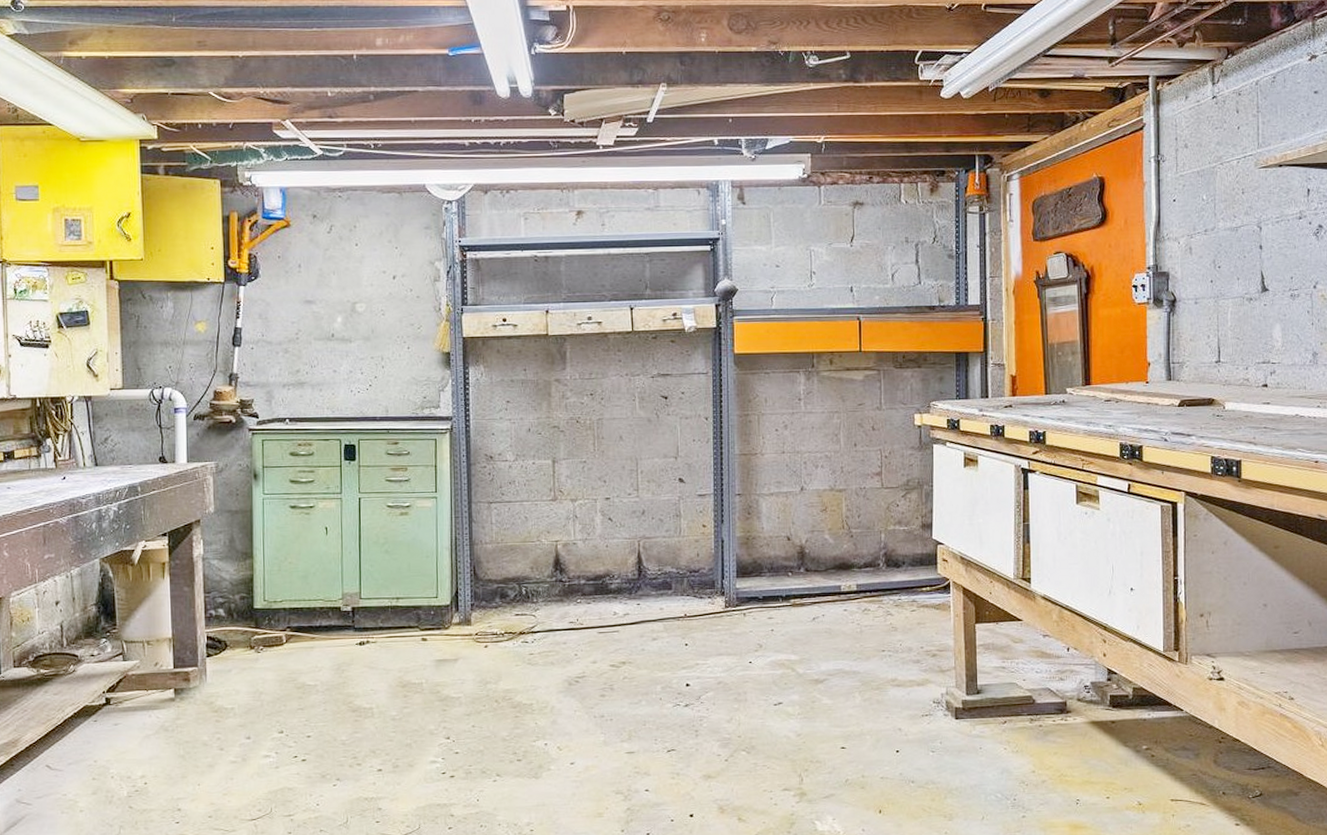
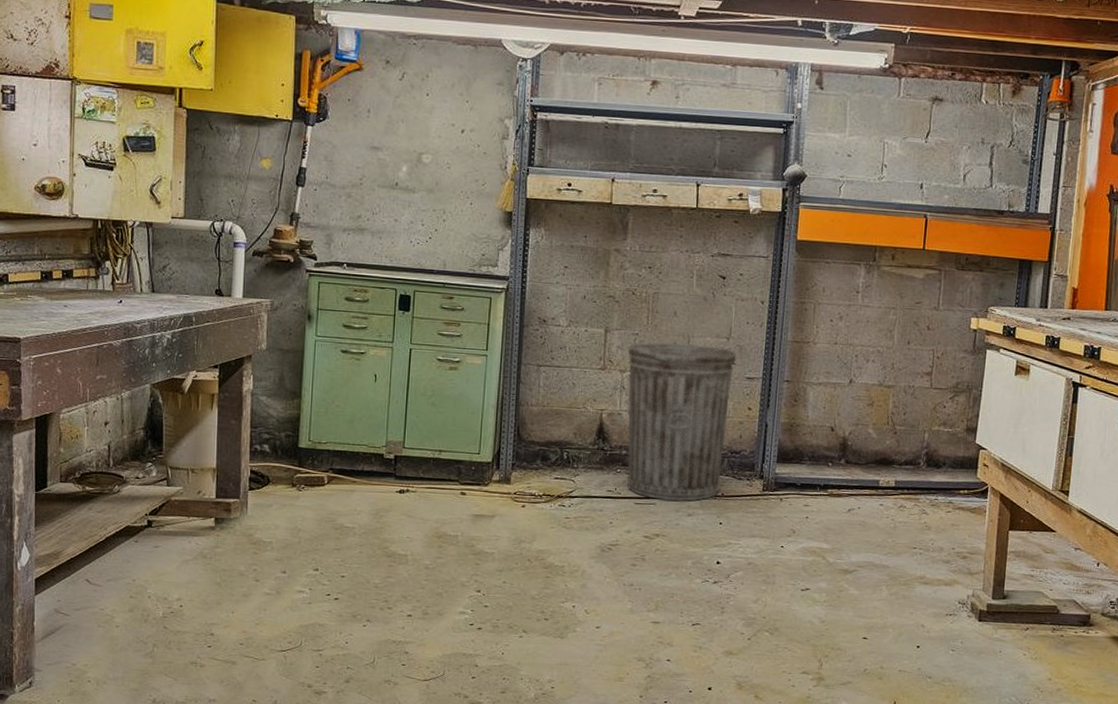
trash can: none [577,466,687,626] -> present [626,343,737,501]

